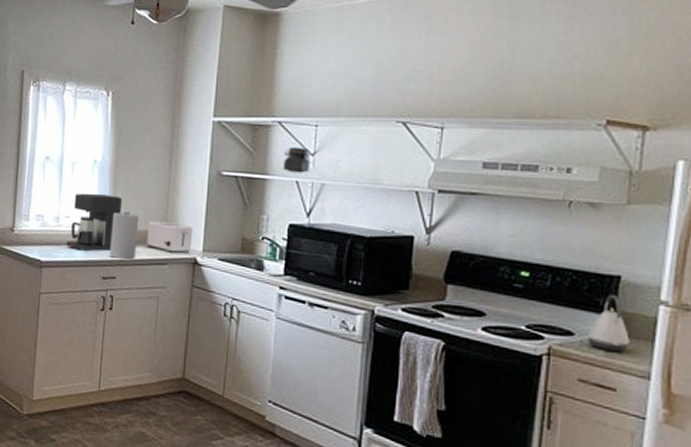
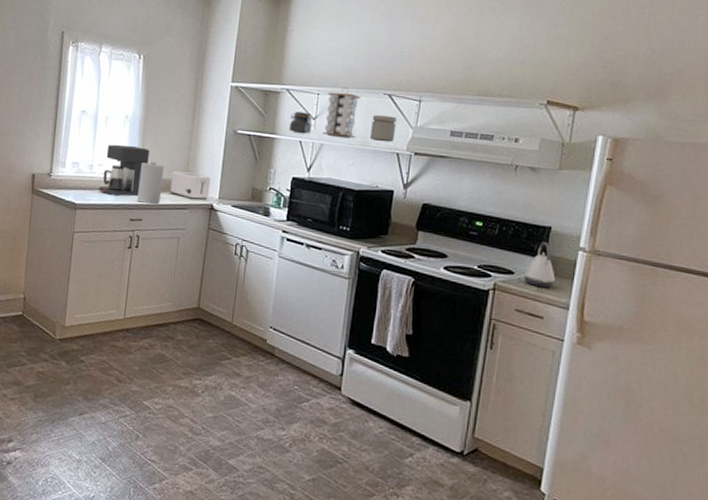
spice rack: none [323,115,369,176] -> present [323,86,361,139]
jar: none [381,147,413,179] -> present [369,115,396,143]

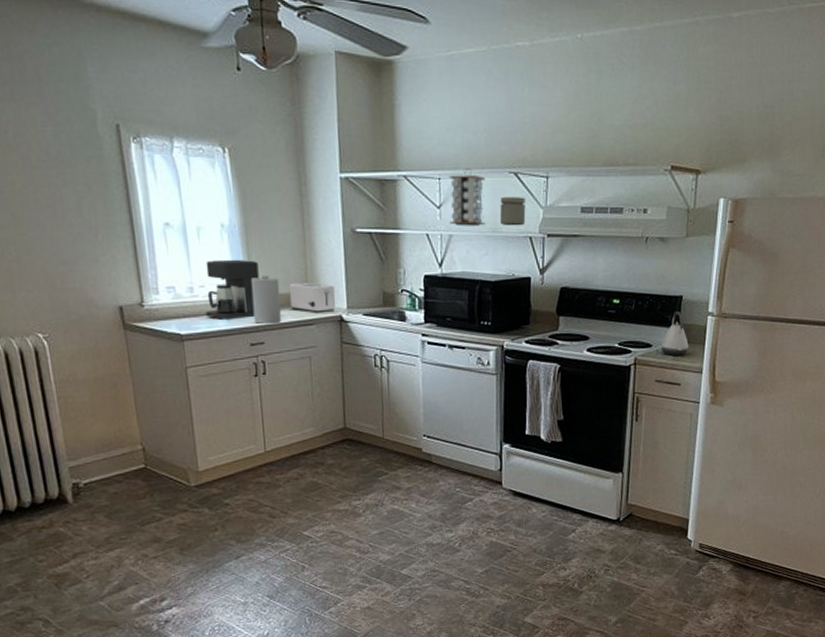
jar: present [288,111,313,134] -> none [412,201,438,226]

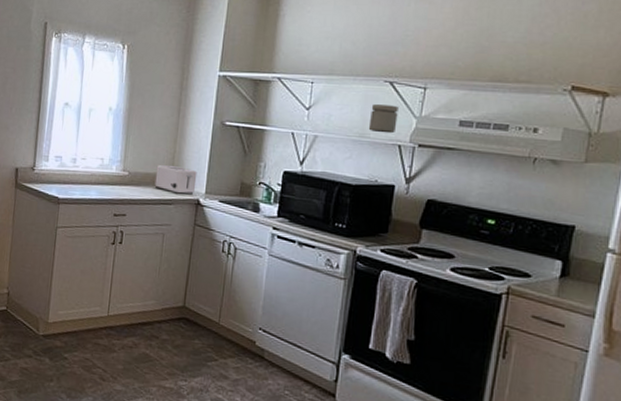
coffee maker: present [205,259,259,321] -> none [82,137,134,192]
paper towel holder: present [250,276,281,325] -> none [121,155,149,200]
spice rack: present [449,167,486,226] -> none [317,74,360,130]
kettle: present [660,311,689,356] -> none [542,242,579,294]

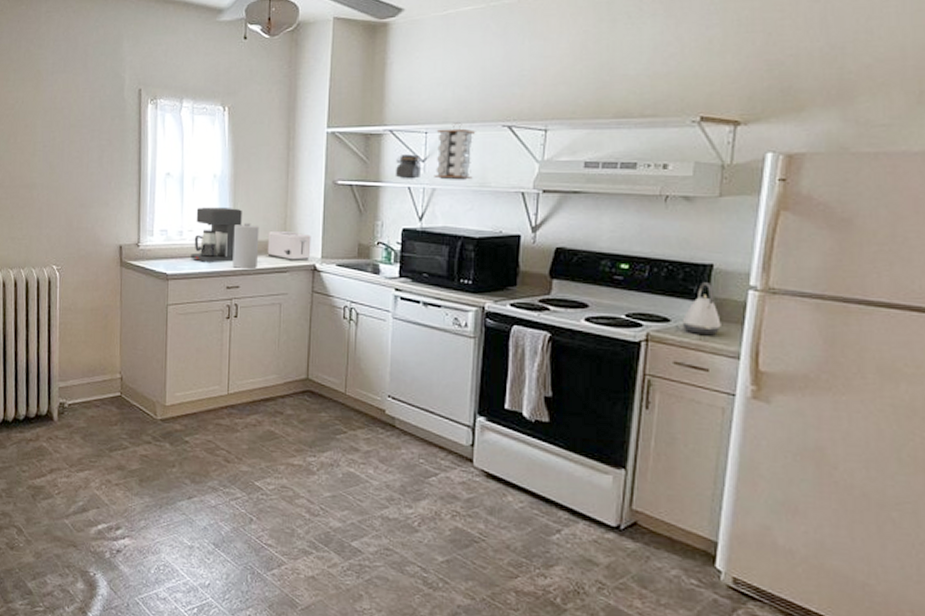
coffee maker: none [82,137,134,192] -> present [191,207,242,264]
paper towel holder: none [121,155,149,200] -> present [232,223,260,270]
jar: none [280,101,306,126] -> present [395,154,422,179]
spice rack: none [317,74,360,130] -> present [434,121,476,180]
jar: present [368,104,398,134] -> none [488,151,519,181]
kettle: none [542,242,579,294] -> present [682,282,721,336]

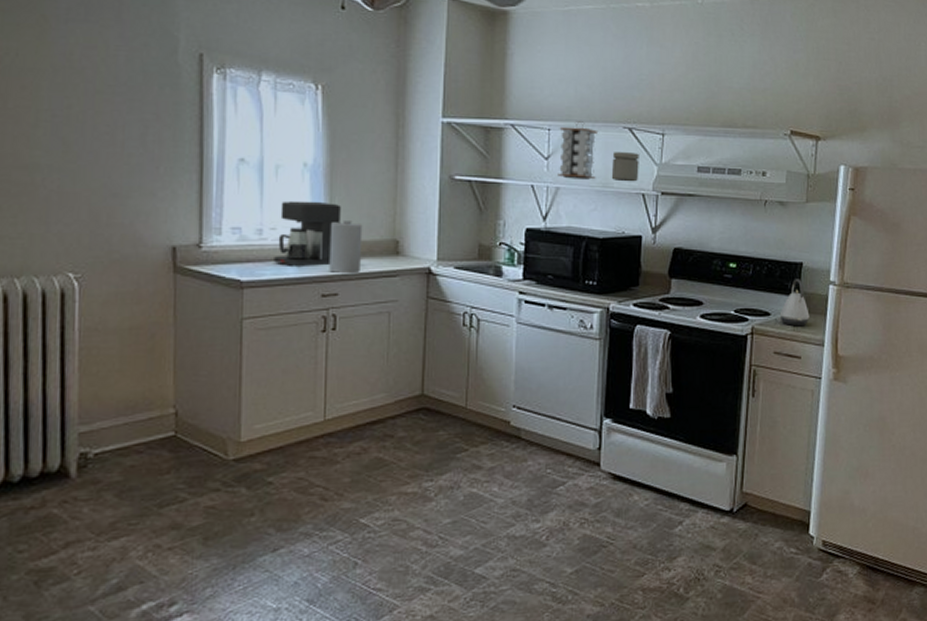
toaster: present [267,230,311,262] -> none [373,229,425,264]
jar: present [395,154,422,179] -> none [517,151,545,177]
jar: none [488,151,519,181] -> present [611,152,639,182]

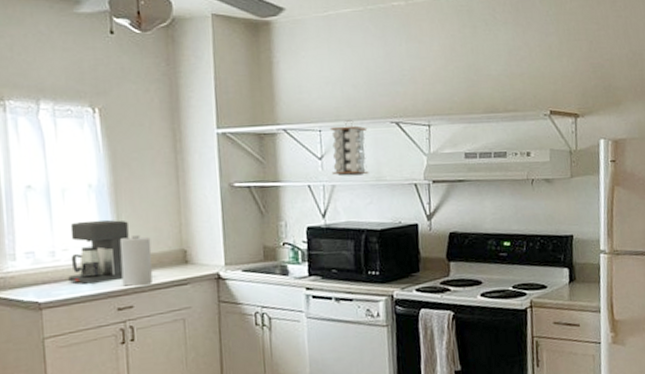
jar: present [611,152,639,182] -> none [382,145,410,175]
kettle: present [779,279,810,327] -> none [555,251,584,297]

